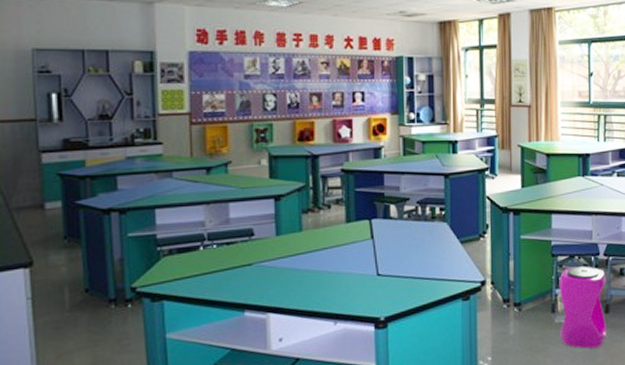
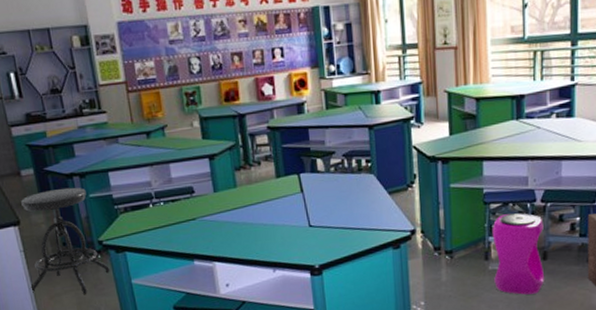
stool: none [31,224,140,351] -> present [21,187,110,294]

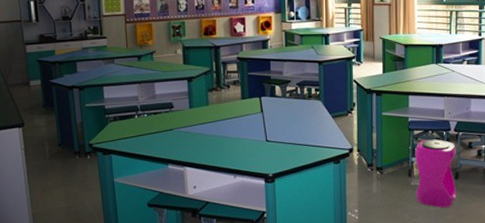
stool: present [21,187,110,294] -> none [26,97,96,189]

